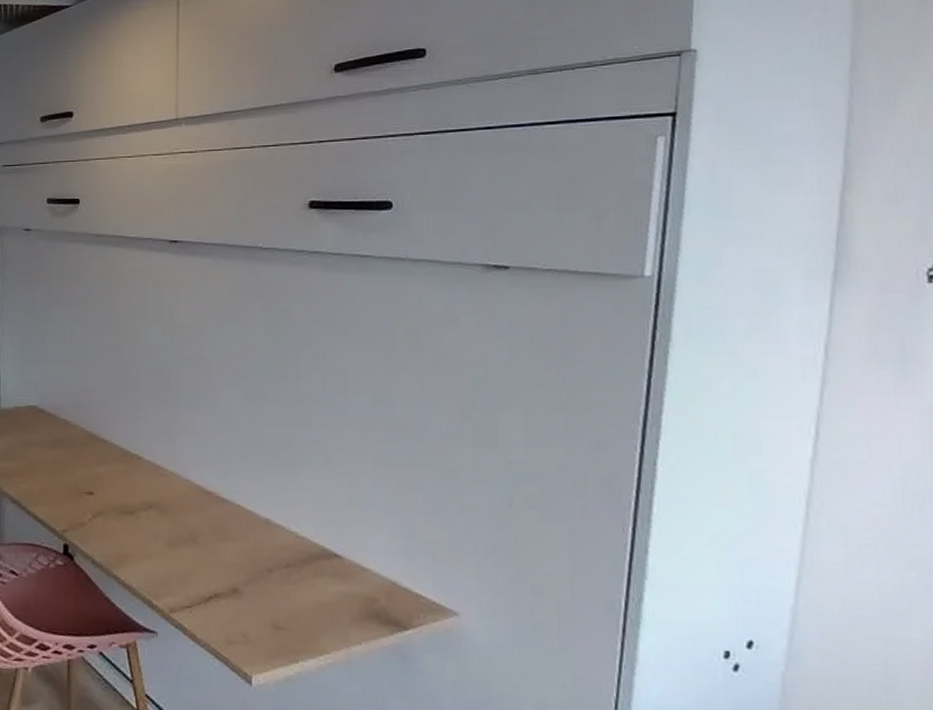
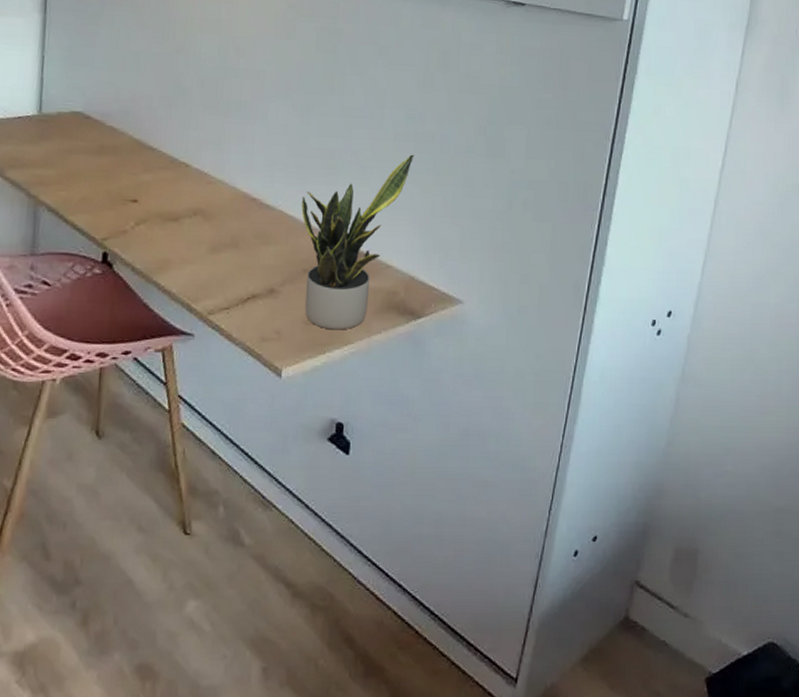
potted plant: none [261,444,386,638] -> present [301,154,415,330]

